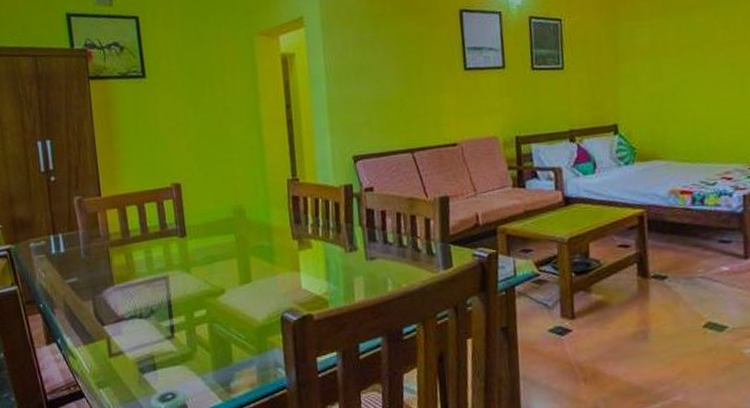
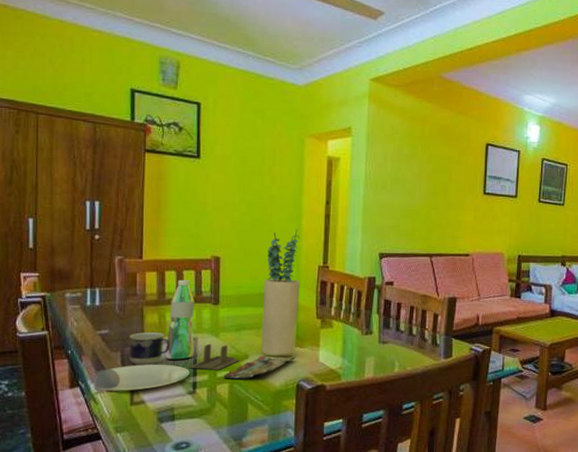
plate: none [54,308,165,345] -> present [78,364,190,391]
cup: none [98,275,142,313] -> present [128,332,170,366]
water bottle: none [135,213,167,303] -> present [165,279,194,360]
napkin holder: none [163,281,216,311] -> present [188,343,240,370]
magazine: none [201,286,276,319] -> present [223,355,296,380]
vase: none [229,141,275,289] -> present [260,229,300,357]

